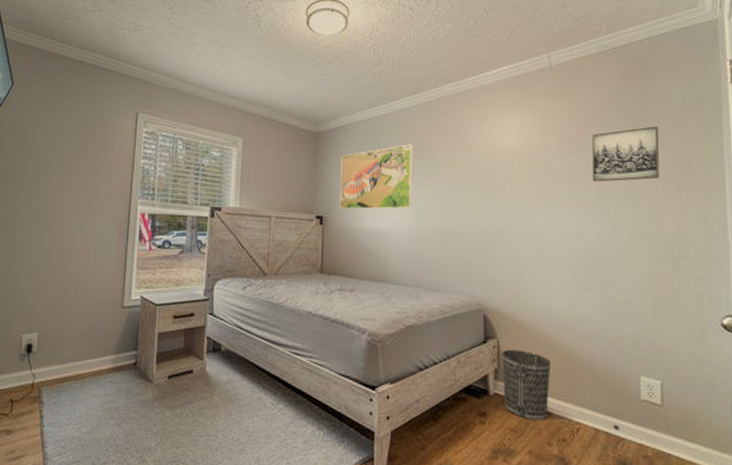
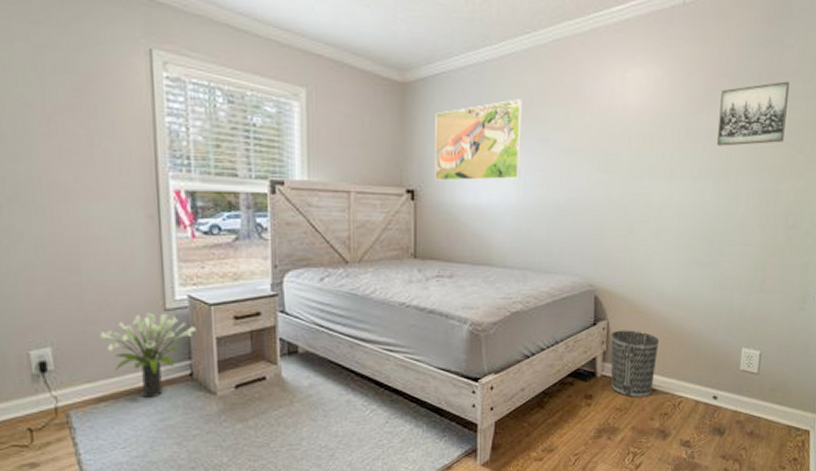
potted plant: none [73,309,144,382] -> present [99,313,197,399]

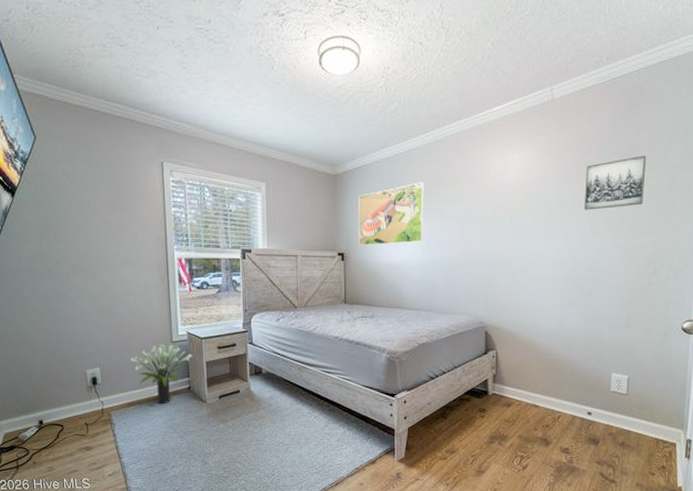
wastebasket: present [610,330,660,399] -> none [499,358,540,413]

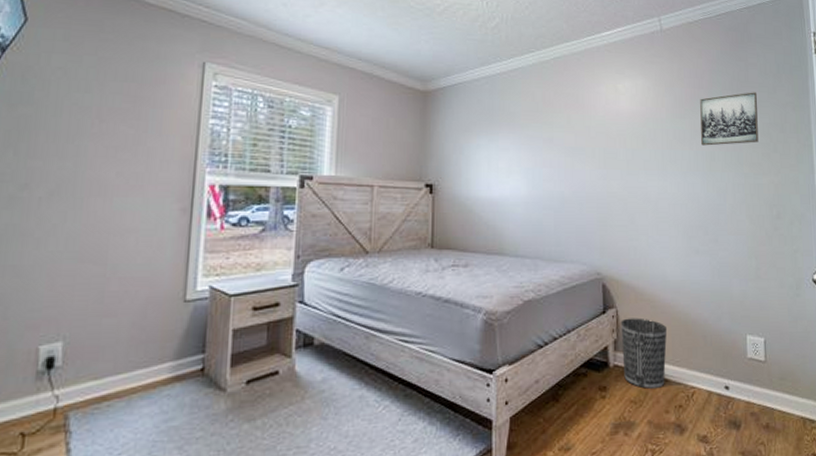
potted plant: present [130,344,193,404] -> none [114,304,214,397]
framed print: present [358,182,424,246] -> none [452,105,529,176]
wastebasket: none [499,358,540,413] -> present [621,318,668,390]

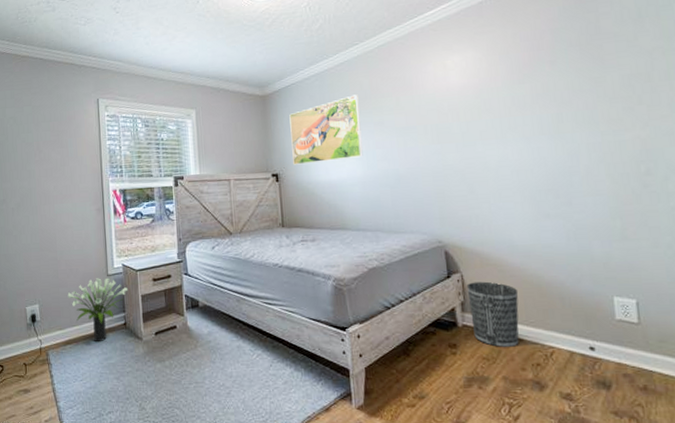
potted plant: none [114,304,214,397] -> present [67,277,129,343]
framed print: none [452,105,529,176] -> present [289,94,363,165]
wall art: present [700,92,759,146] -> none [541,43,618,109]

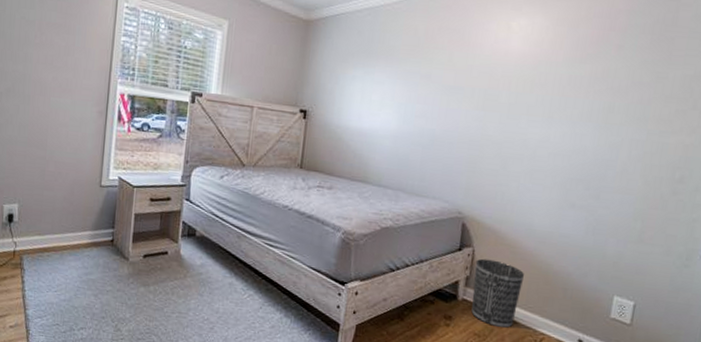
potted plant: present [67,277,129,343] -> none [52,187,122,255]
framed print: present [289,94,363,165] -> none [325,39,410,109]

